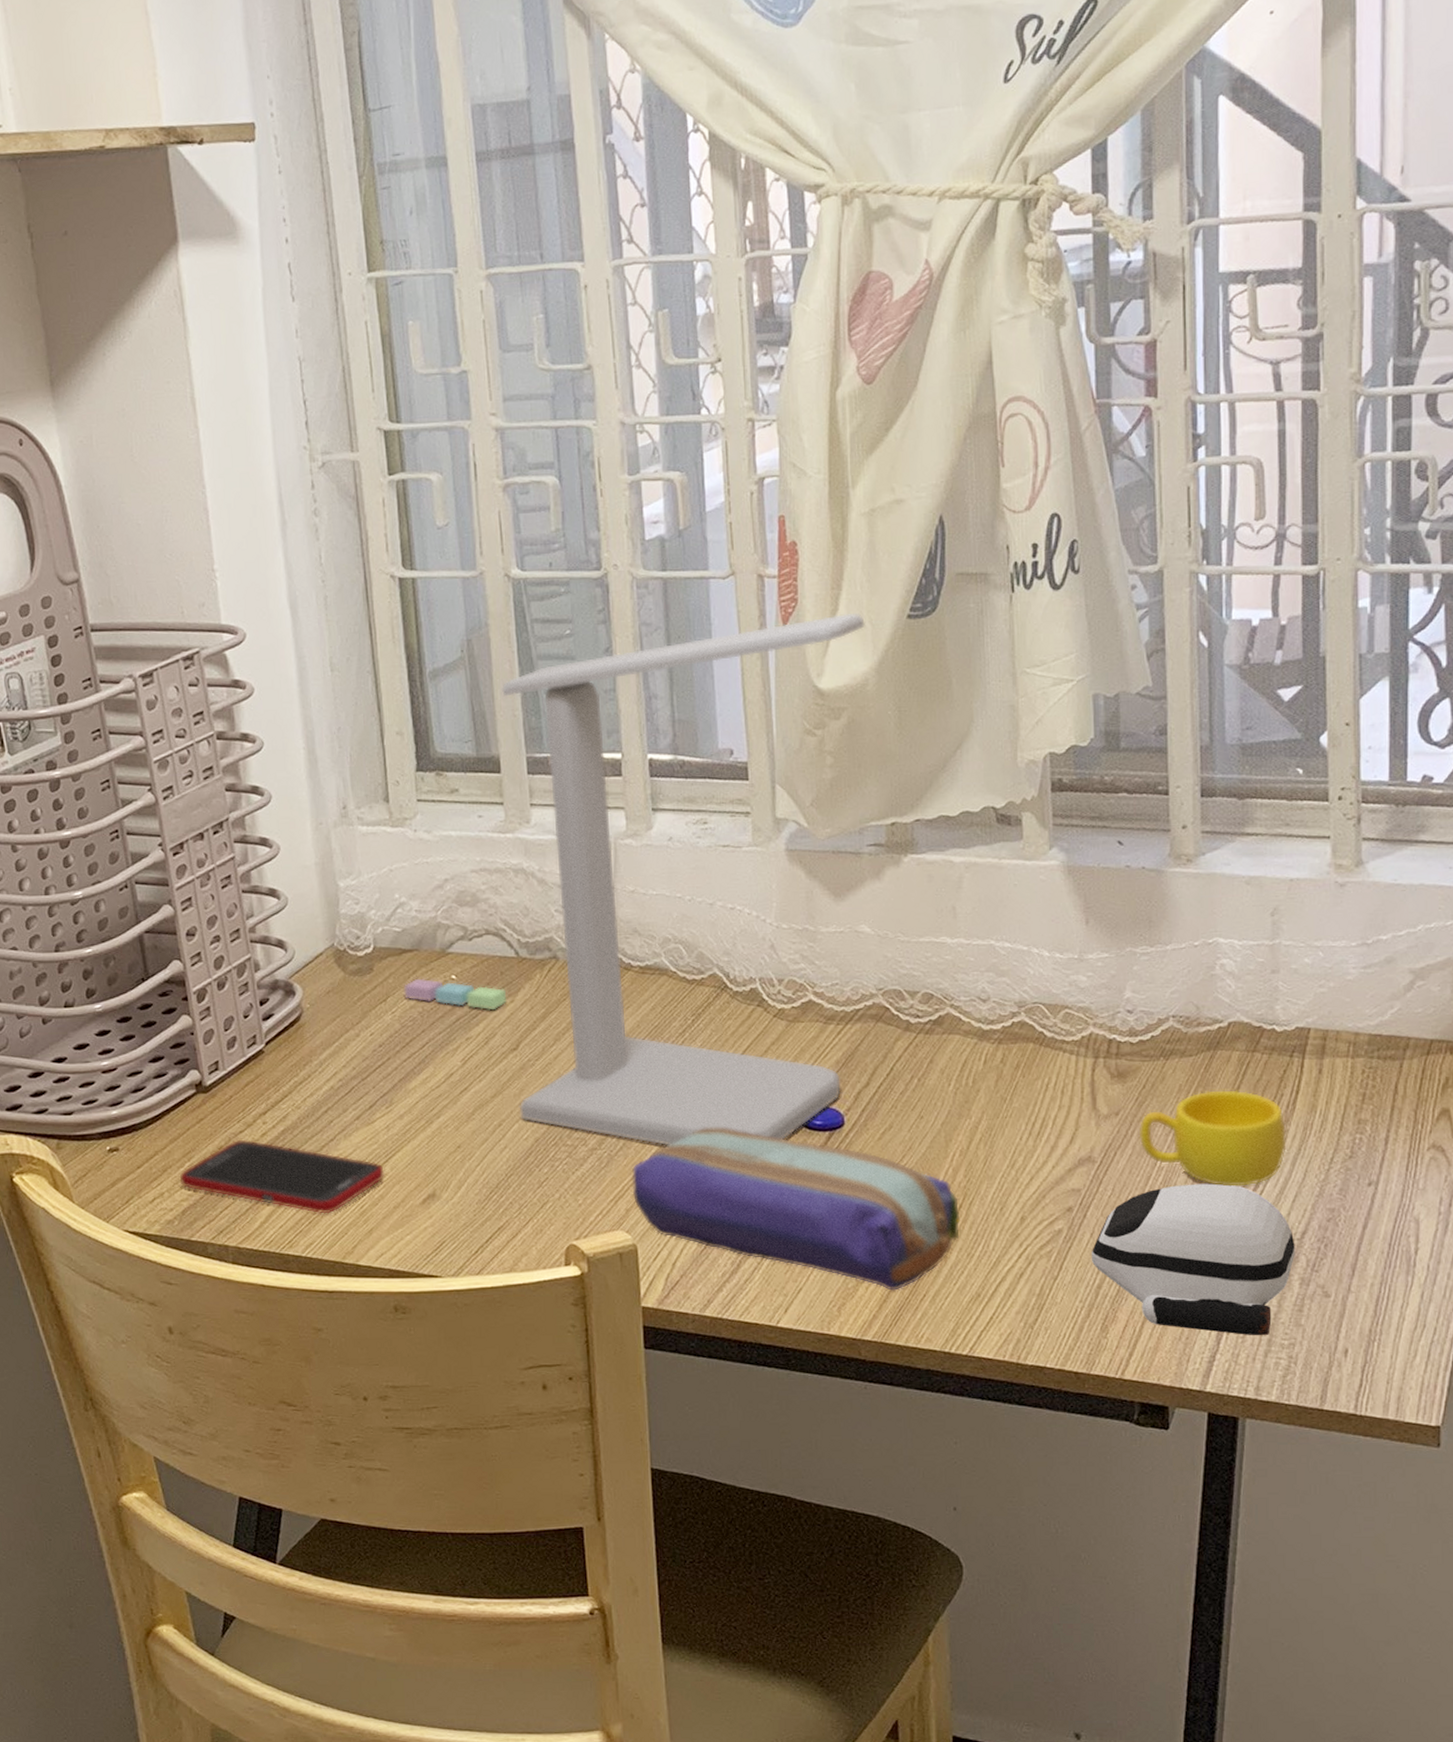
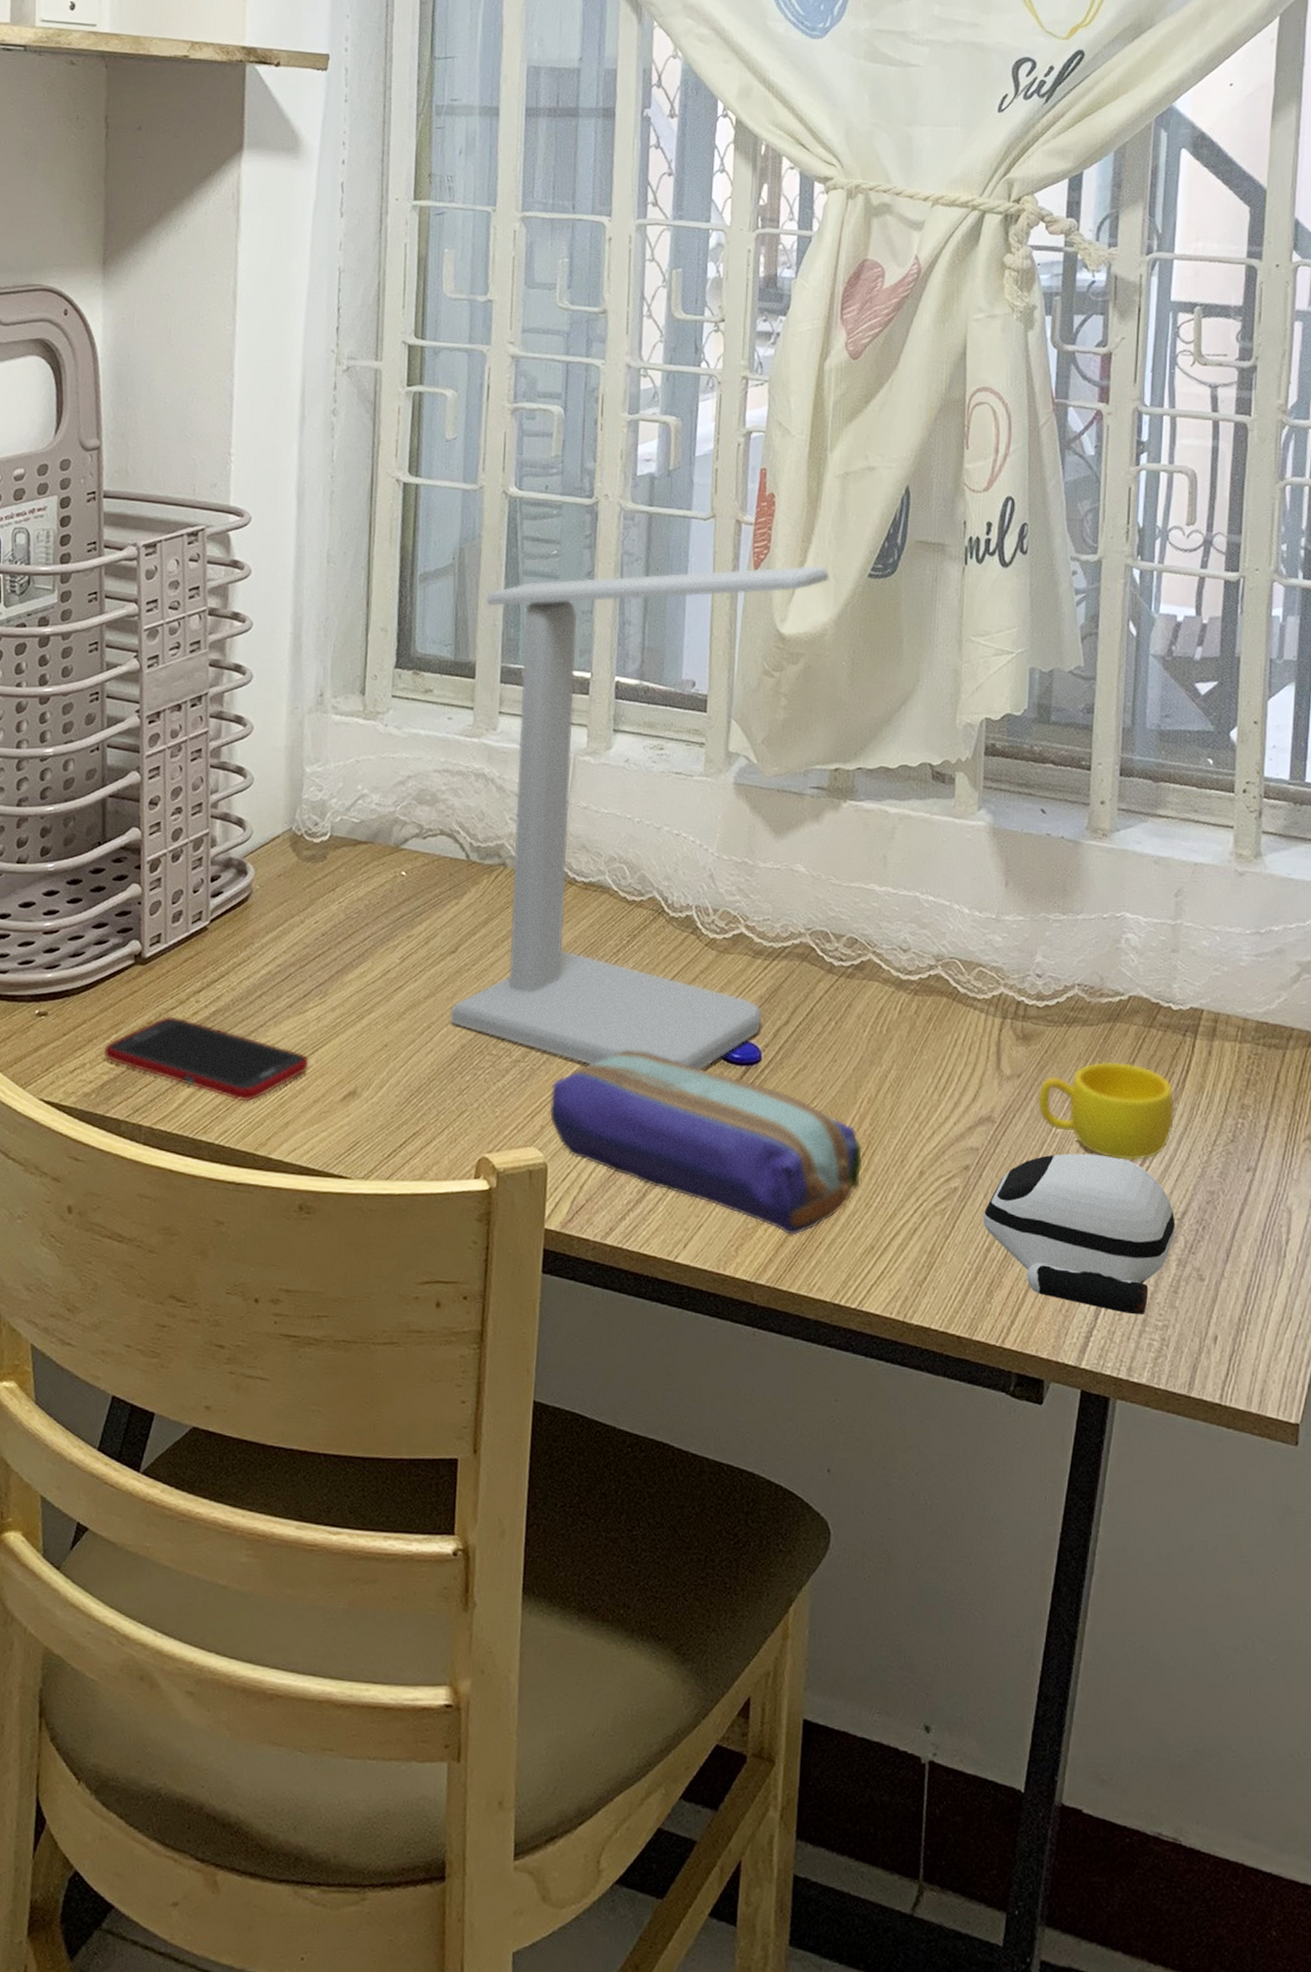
sticky notes: present [404,978,507,1011] -> none [353,871,453,911]

